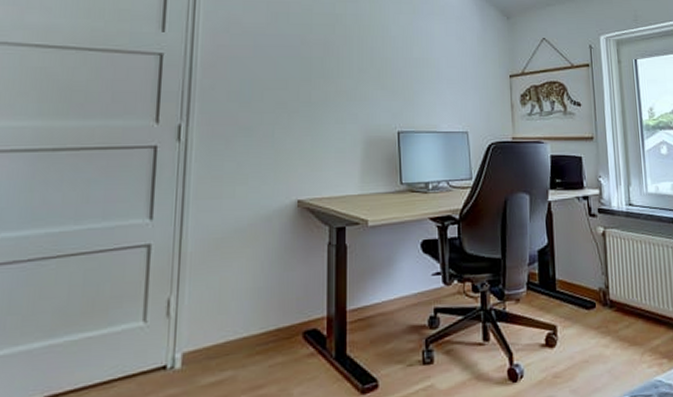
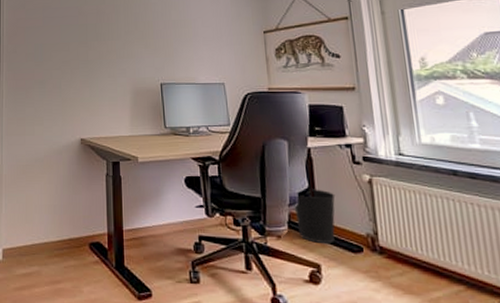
wastebasket: none [533,245,573,303] -> present [294,189,336,243]

